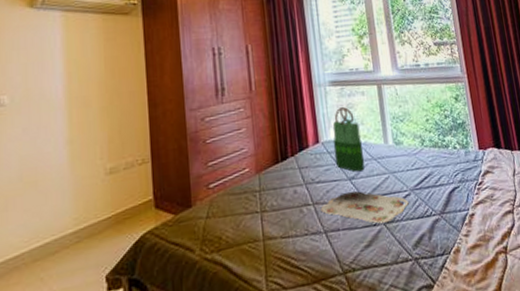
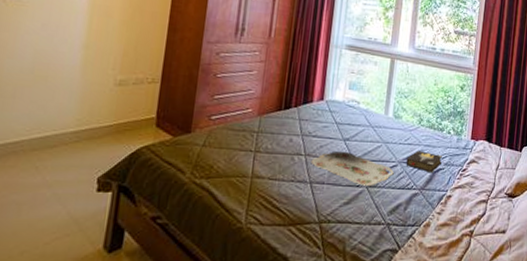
tote bag: present [332,107,365,172] -> none [334,72,365,135]
hardback book: none [418,172,456,195] -> present [406,151,443,173]

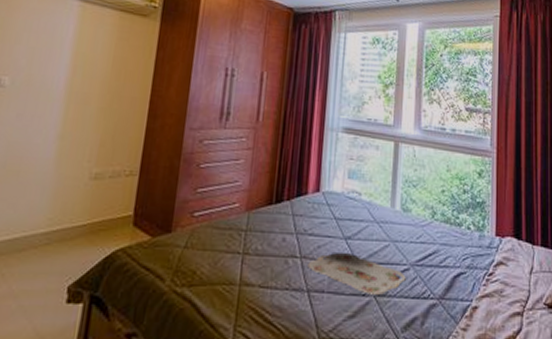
hardback book: present [406,151,443,173] -> none [419,251,464,279]

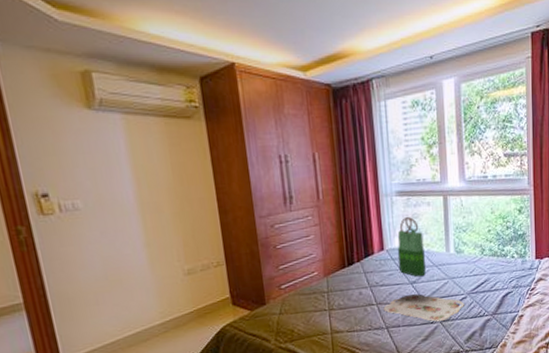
tote bag: none [333,158,367,233] -> present [397,217,427,277]

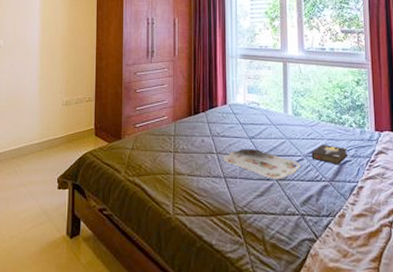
tote bag: present [397,217,427,277] -> none [238,78,265,133]
hardback book: none [474,279,510,298] -> present [311,144,349,166]

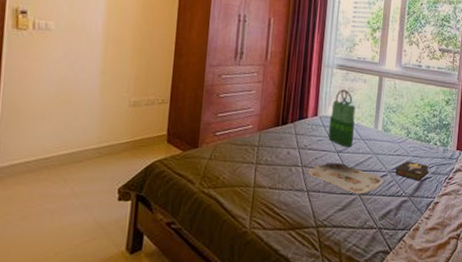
tote bag: none [238,78,265,133] -> present [328,90,356,148]

